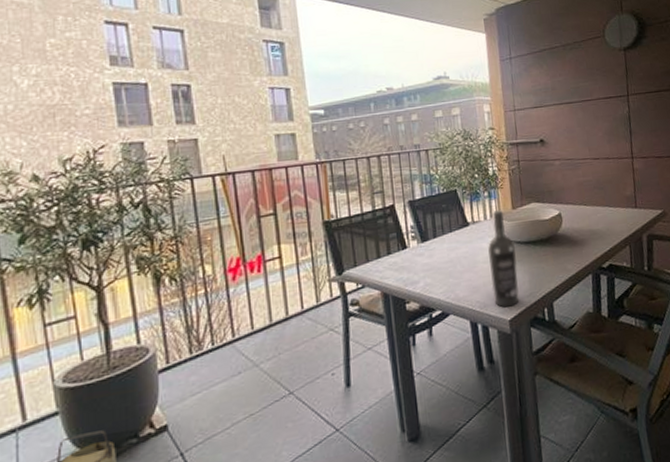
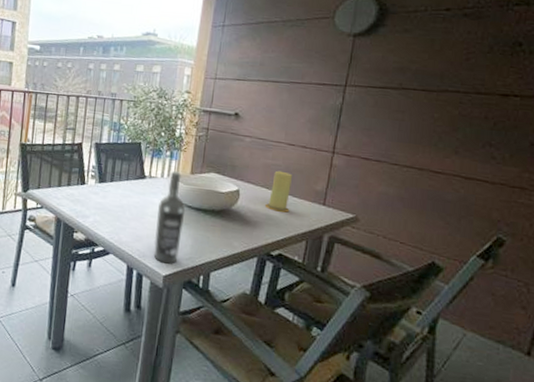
candle: none [587,185,609,225] -> present [265,170,292,213]

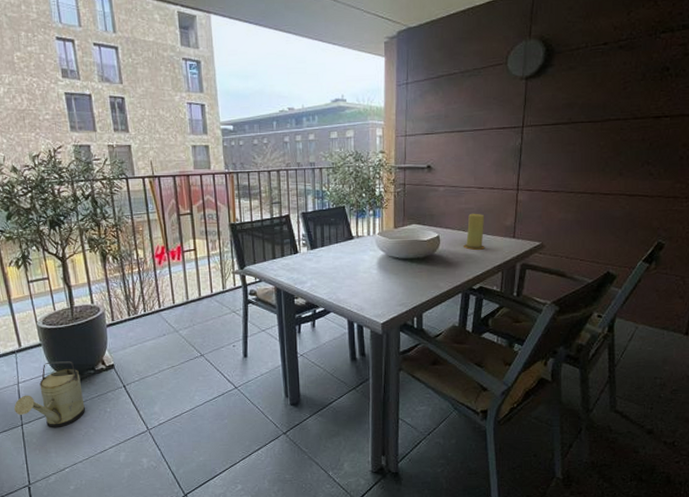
wine bottle: present [153,170,186,265] -> none [368,227,394,313]

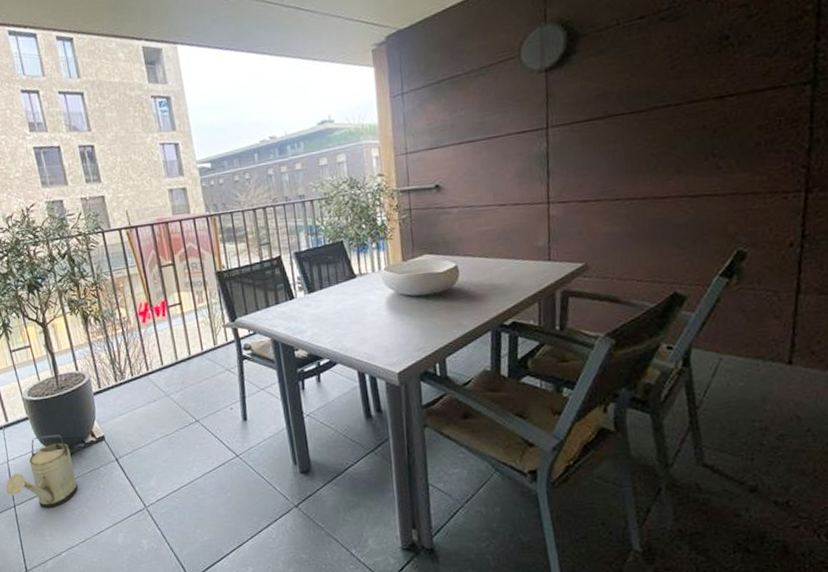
candle: present [464,213,485,250] -> none [488,235,515,279]

